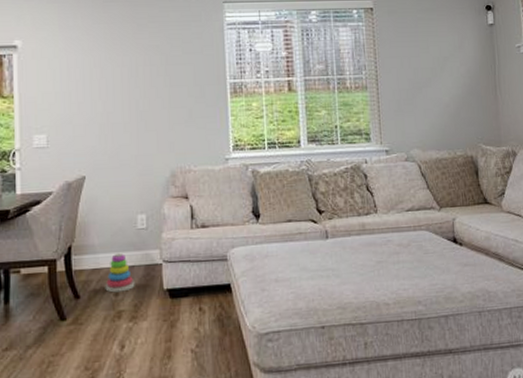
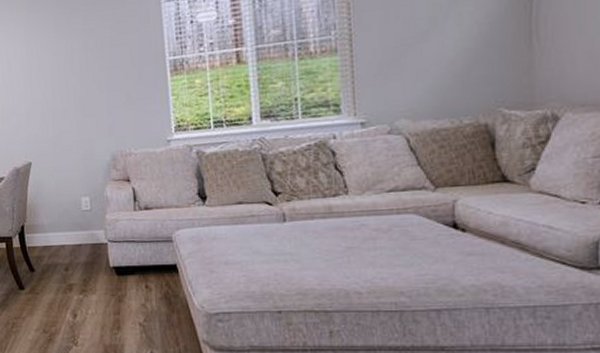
stacking toy: present [105,252,135,293] -> none [56,232,83,268]

